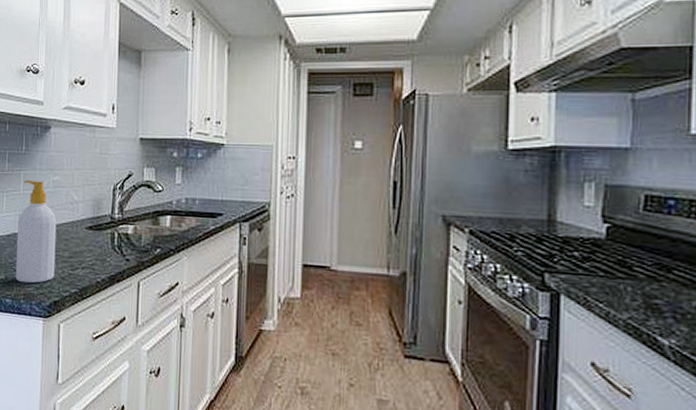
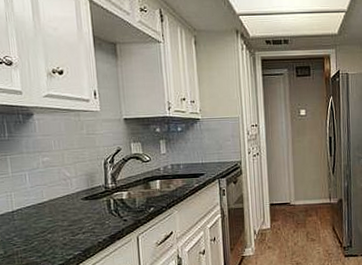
soap bottle: present [15,179,57,283] -> none [10,162,57,254]

